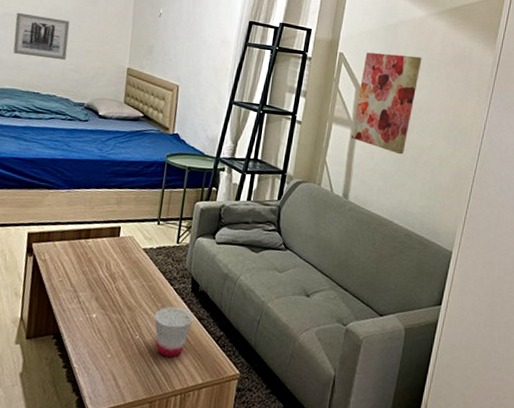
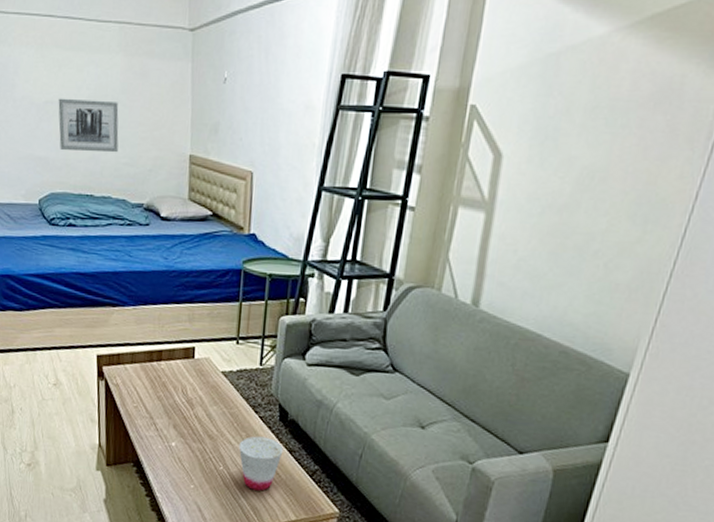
wall art: present [350,52,422,155] -> none [484,98,599,244]

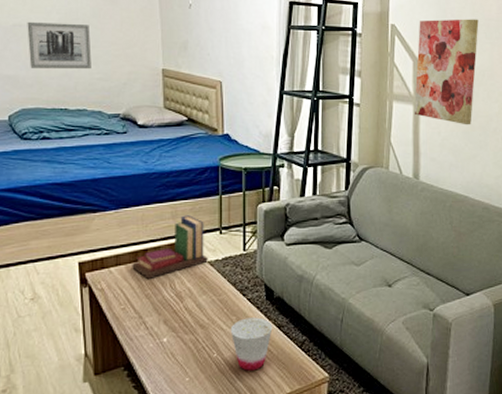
book: none [146,319,222,382] -> present [132,215,208,280]
wall art: none [484,98,599,244] -> present [414,19,479,125]

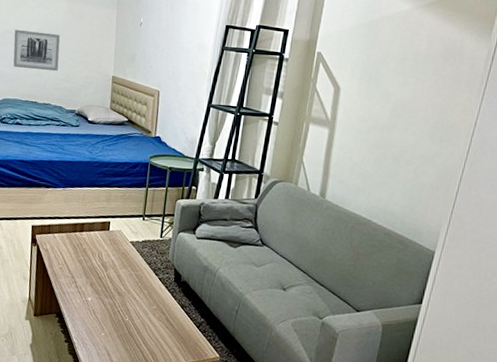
book: present [132,215,208,280] -> none [71,200,131,249]
cup: present [230,317,273,371] -> none [141,293,177,339]
wall art: present [414,19,479,125] -> none [328,50,406,154]

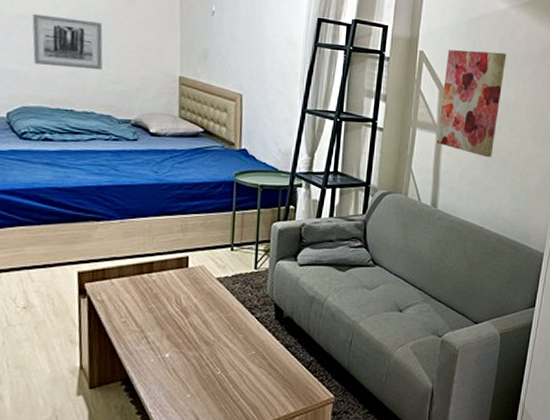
wall art: none [328,50,406,154] -> present [436,49,507,158]

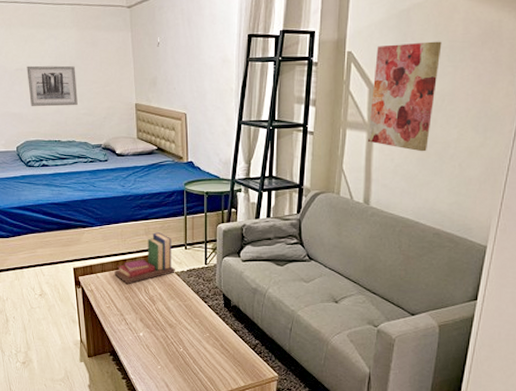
book: none [136,229,217,294] -> present [114,232,175,285]

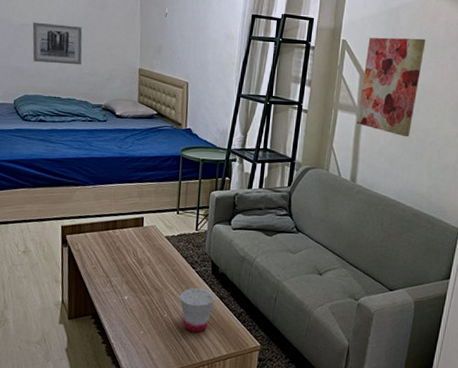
book: present [114,232,175,285] -> none [103,195,166,246]
cup: none [194,321,230,365] -> present [180,287,216,333]

